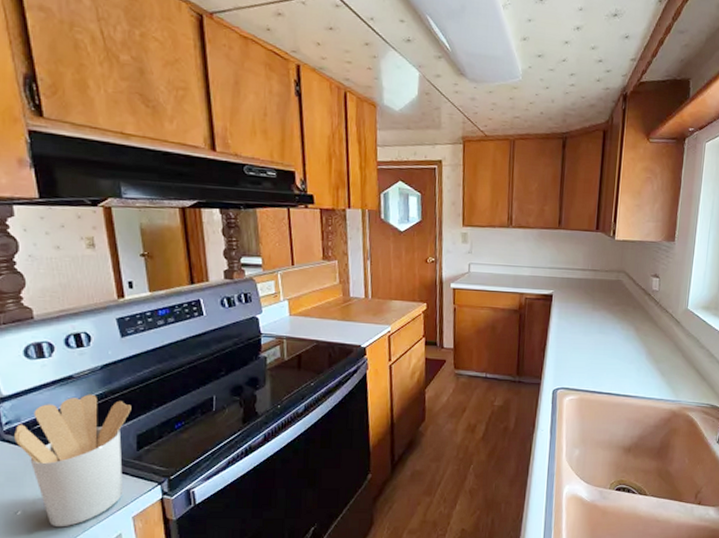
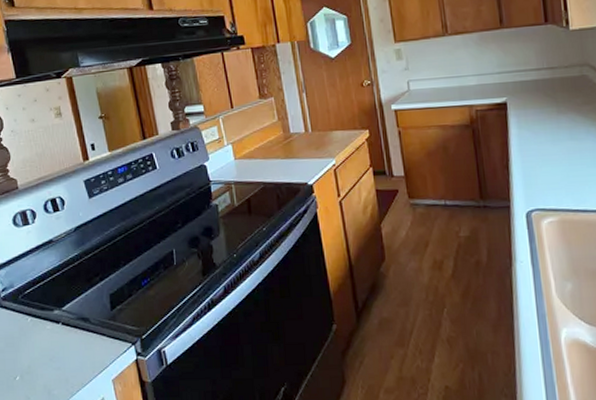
utensil holder: present [14,394,132,528] -> none [10,256,103,392]

